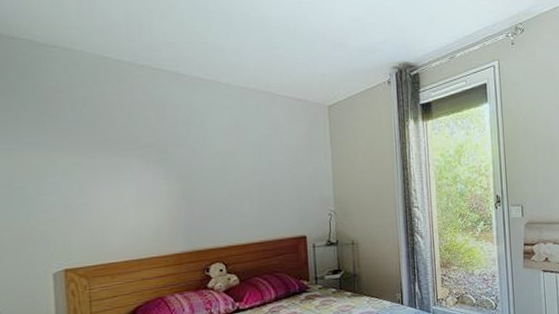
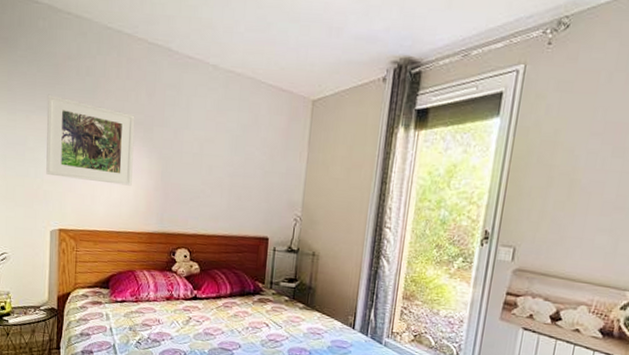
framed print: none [35,129,150,214] -> present [46,94,135,186]

